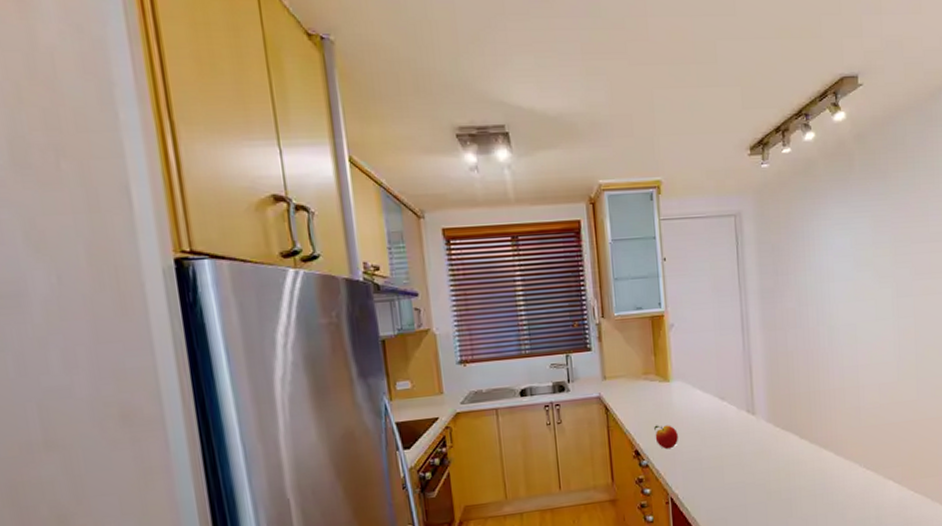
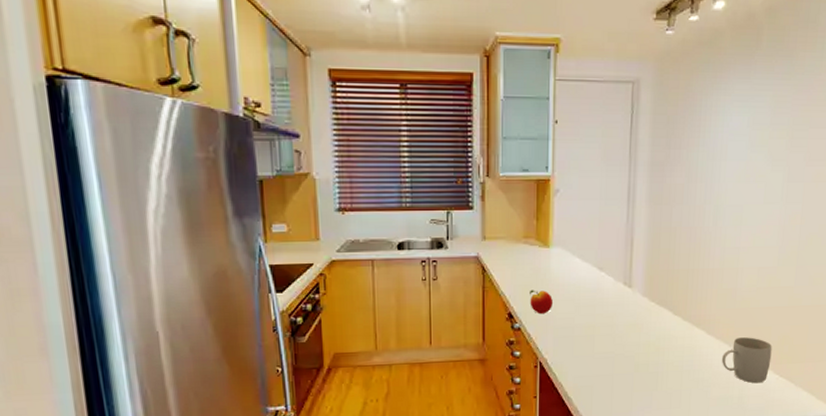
mug: none [854,454,904,502] -> present [722,337,772,384]

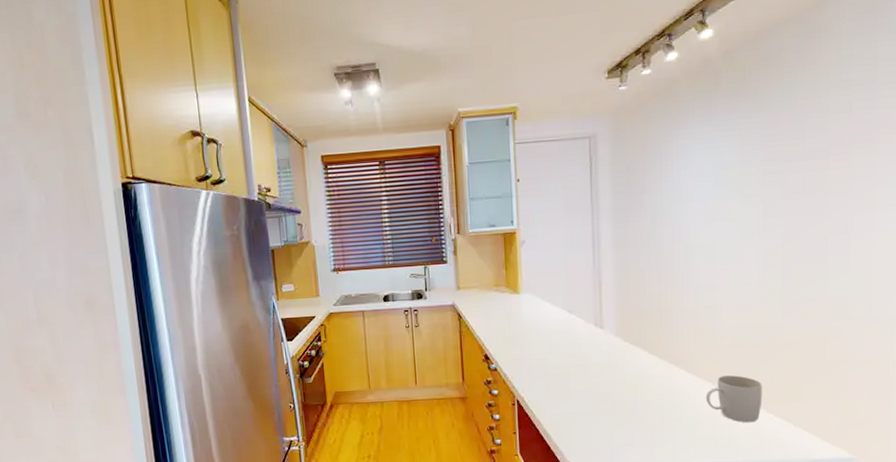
apple: present [530,289,553,315] -> none [503,333,526,356]

